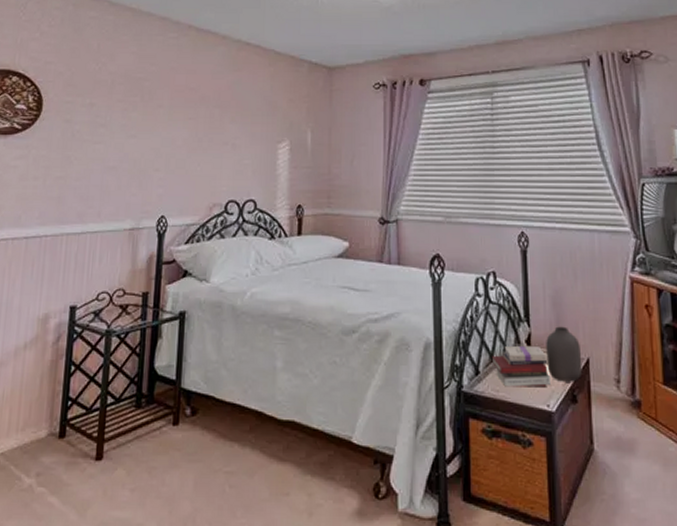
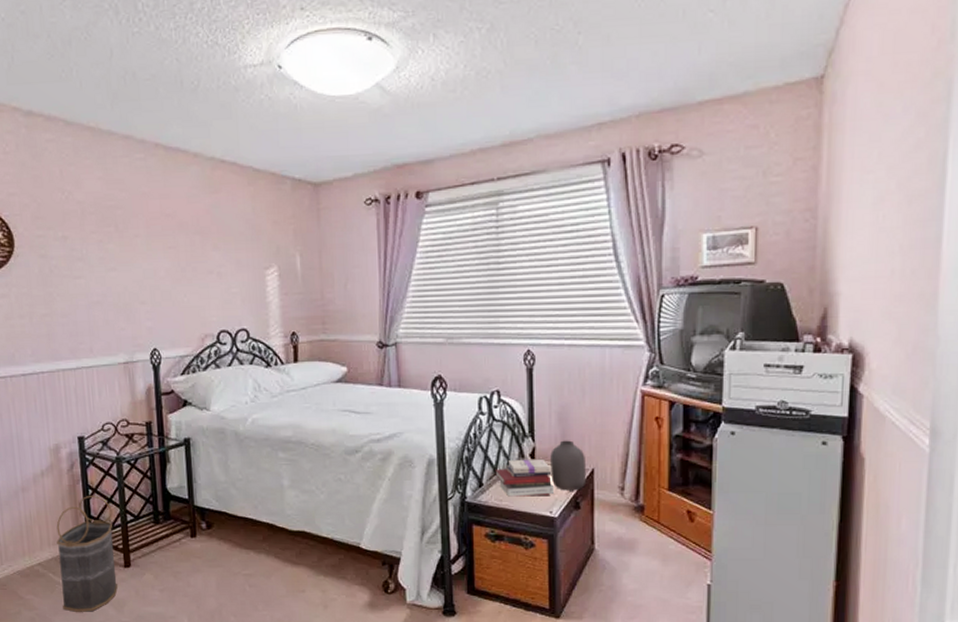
basket: none [18,373,93,516] -> present [56,496,118,612]

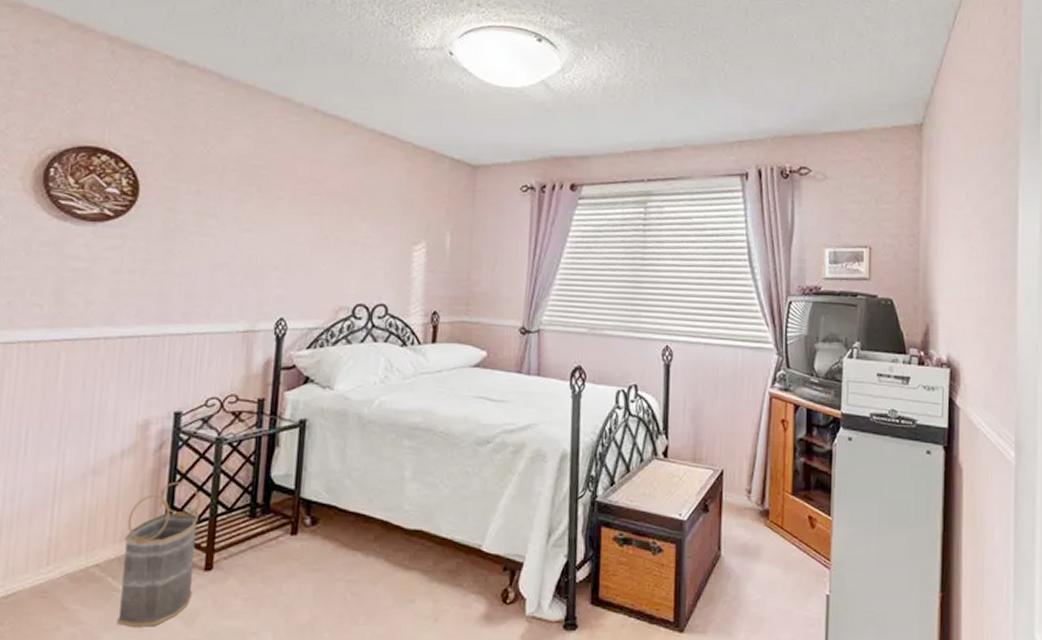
books: present [495,458,555,497] -> none [627,457,685,498]
vase: present [550,440,587,491] -> none [682,439,717,492]

